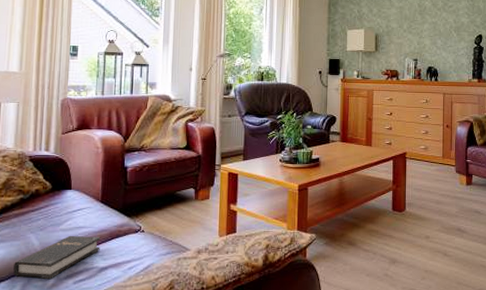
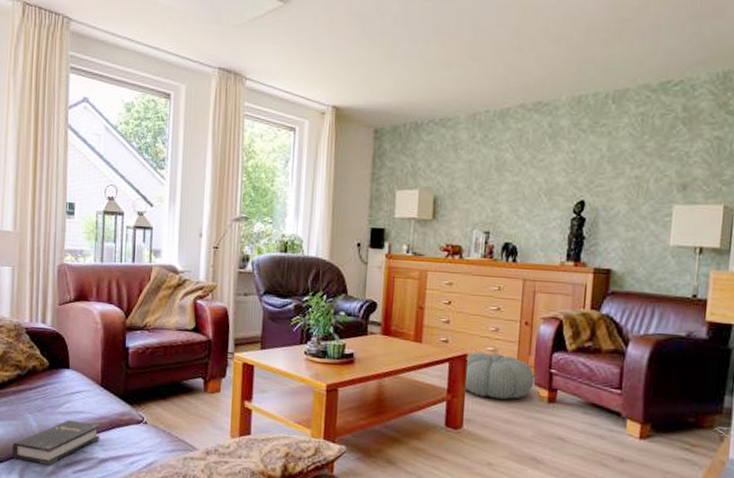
pouf: none [404,150,456,186] -> present [463,352,535,400]

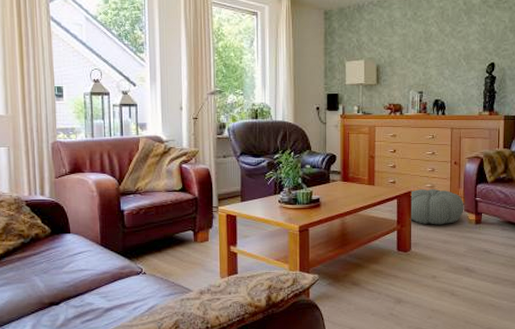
hardback book: present [12,419,101,465] -> none [22,277,104,319]

